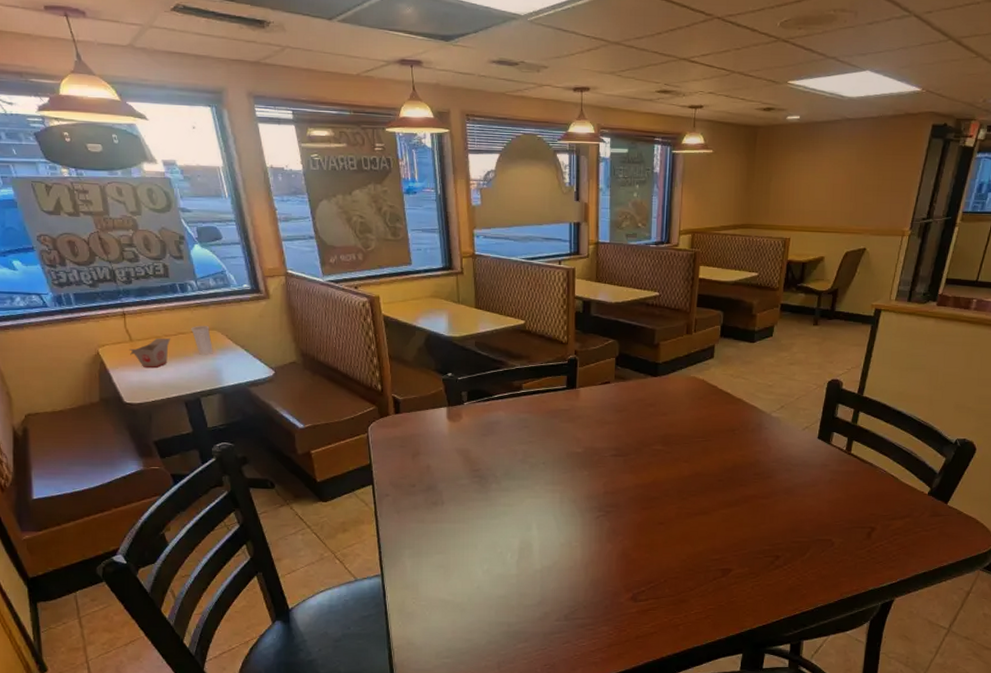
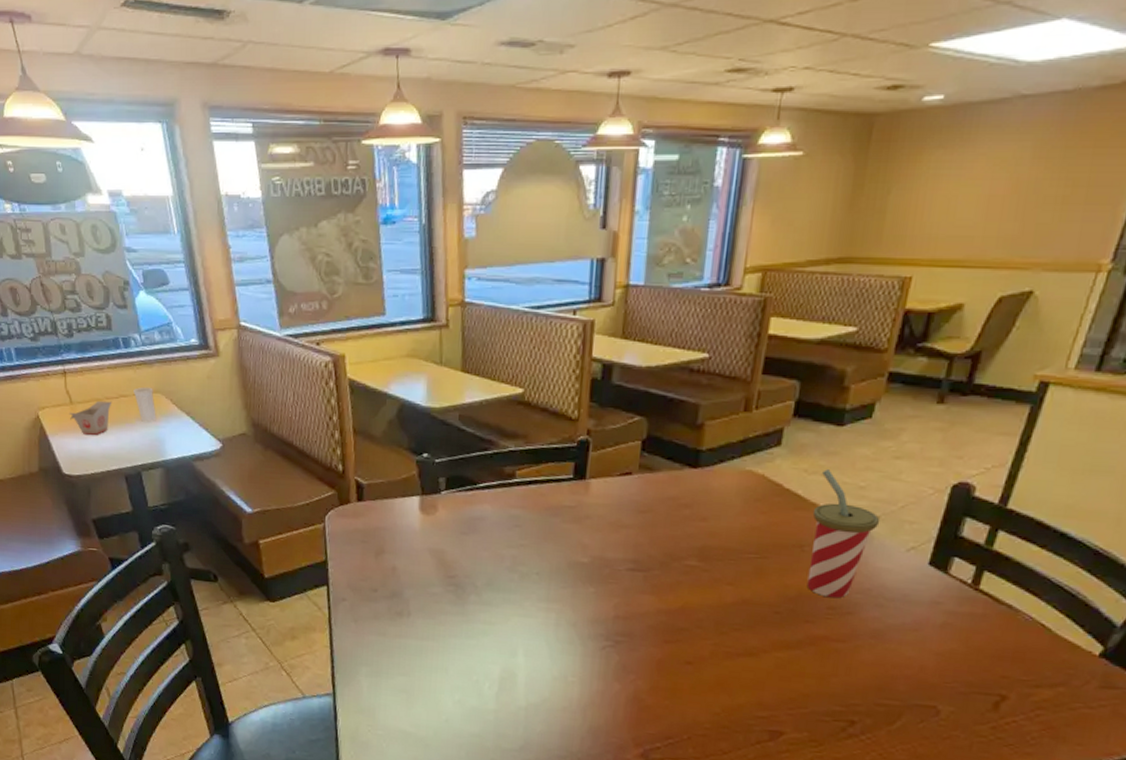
beverage cup: none [739,374,784,467] -> present [806,469,881,599]

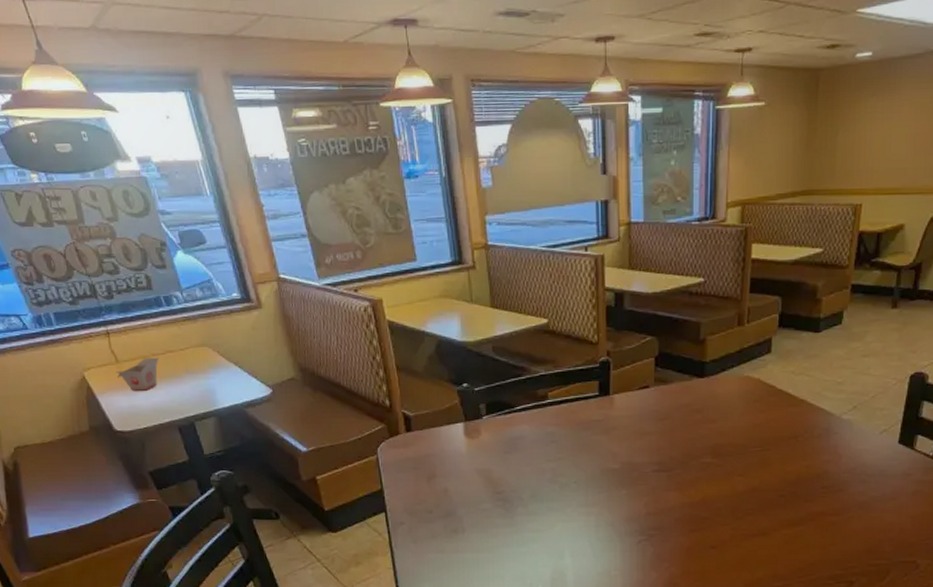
cup: present [133,386,156,423] -> none [179,341,205,376]
beverage cup: present [806,469,881,599] -> none [802,370,857,479]

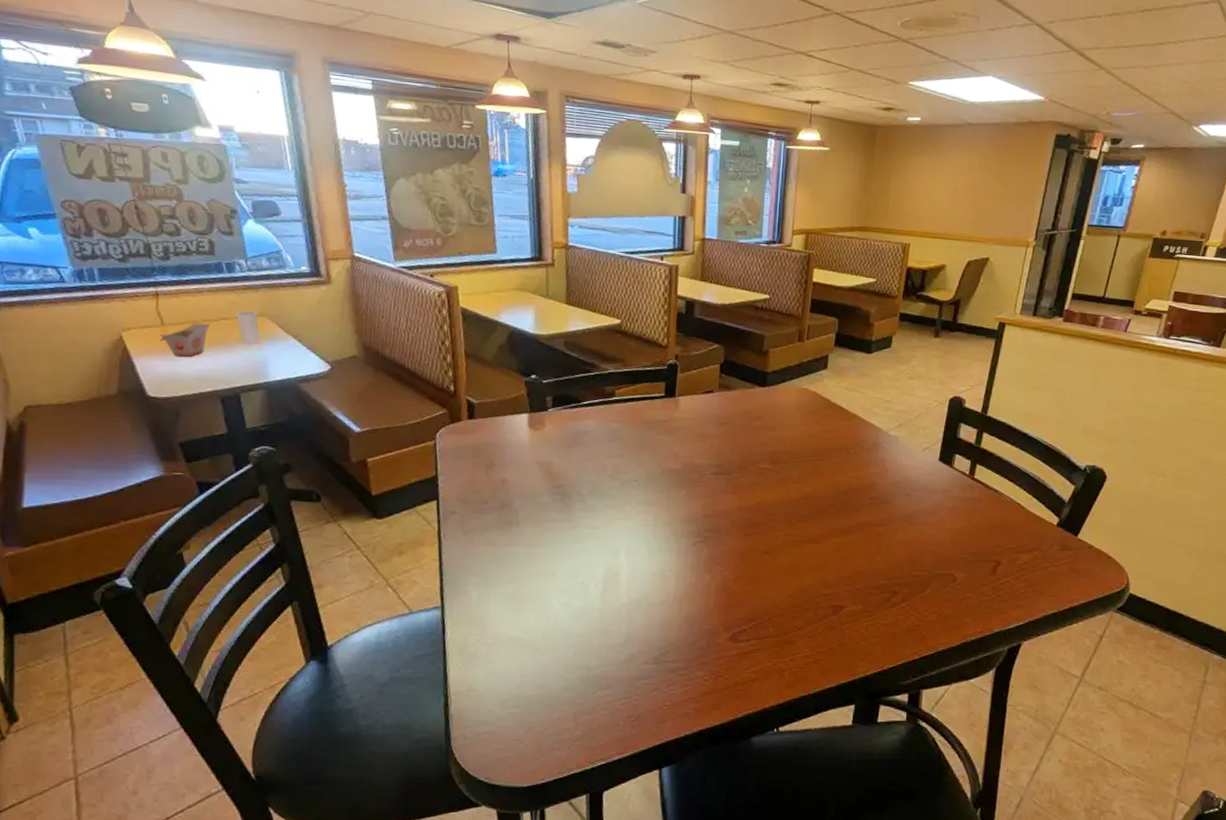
cup: none [179,341,205,376] -> present [235,310,260,346]

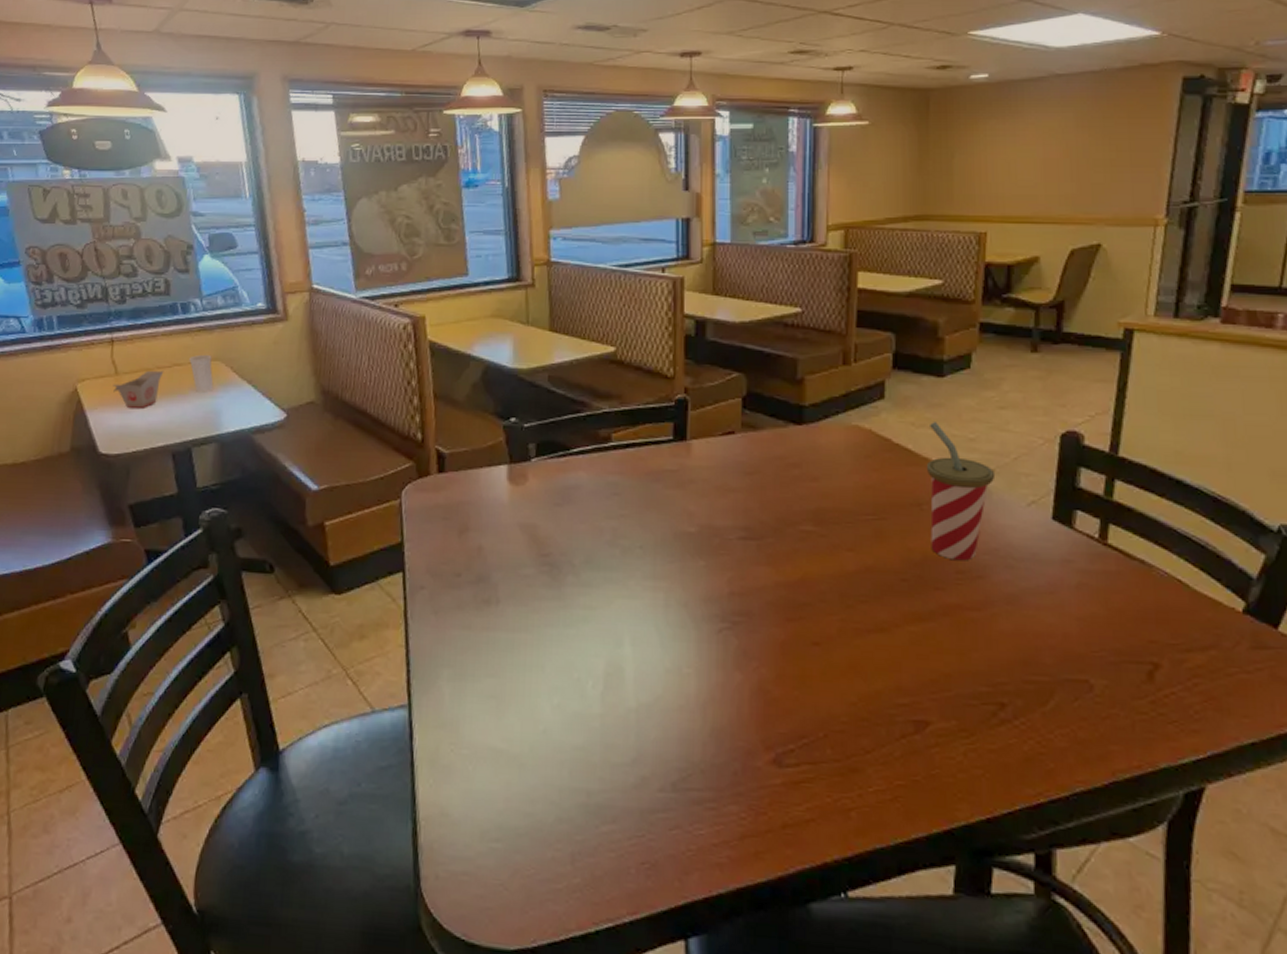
beverage cup: none [853,387,903,491] -> present [926,422,996,561]

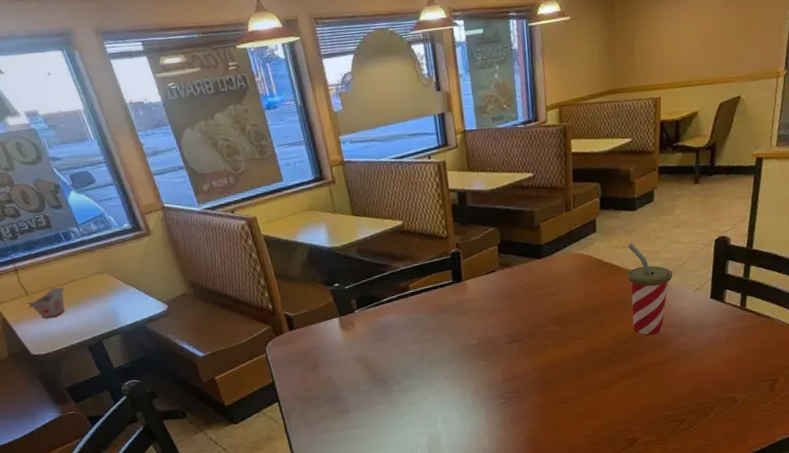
cup: present [189,354,214,394] -> none [81,269,107,300]

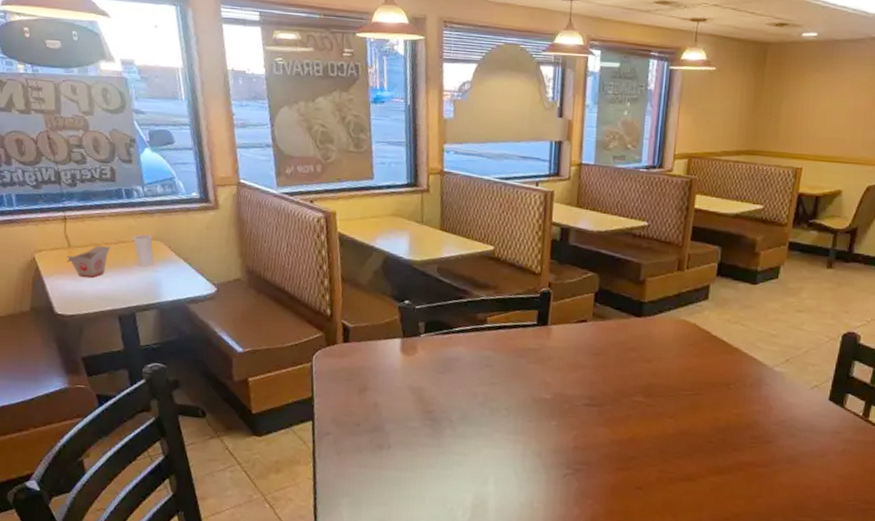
cup: none [81,269,107,300] -> present [133,234,154,268]
beverage cup: present [627,243,673,335] -> none [733,320,789,429]

